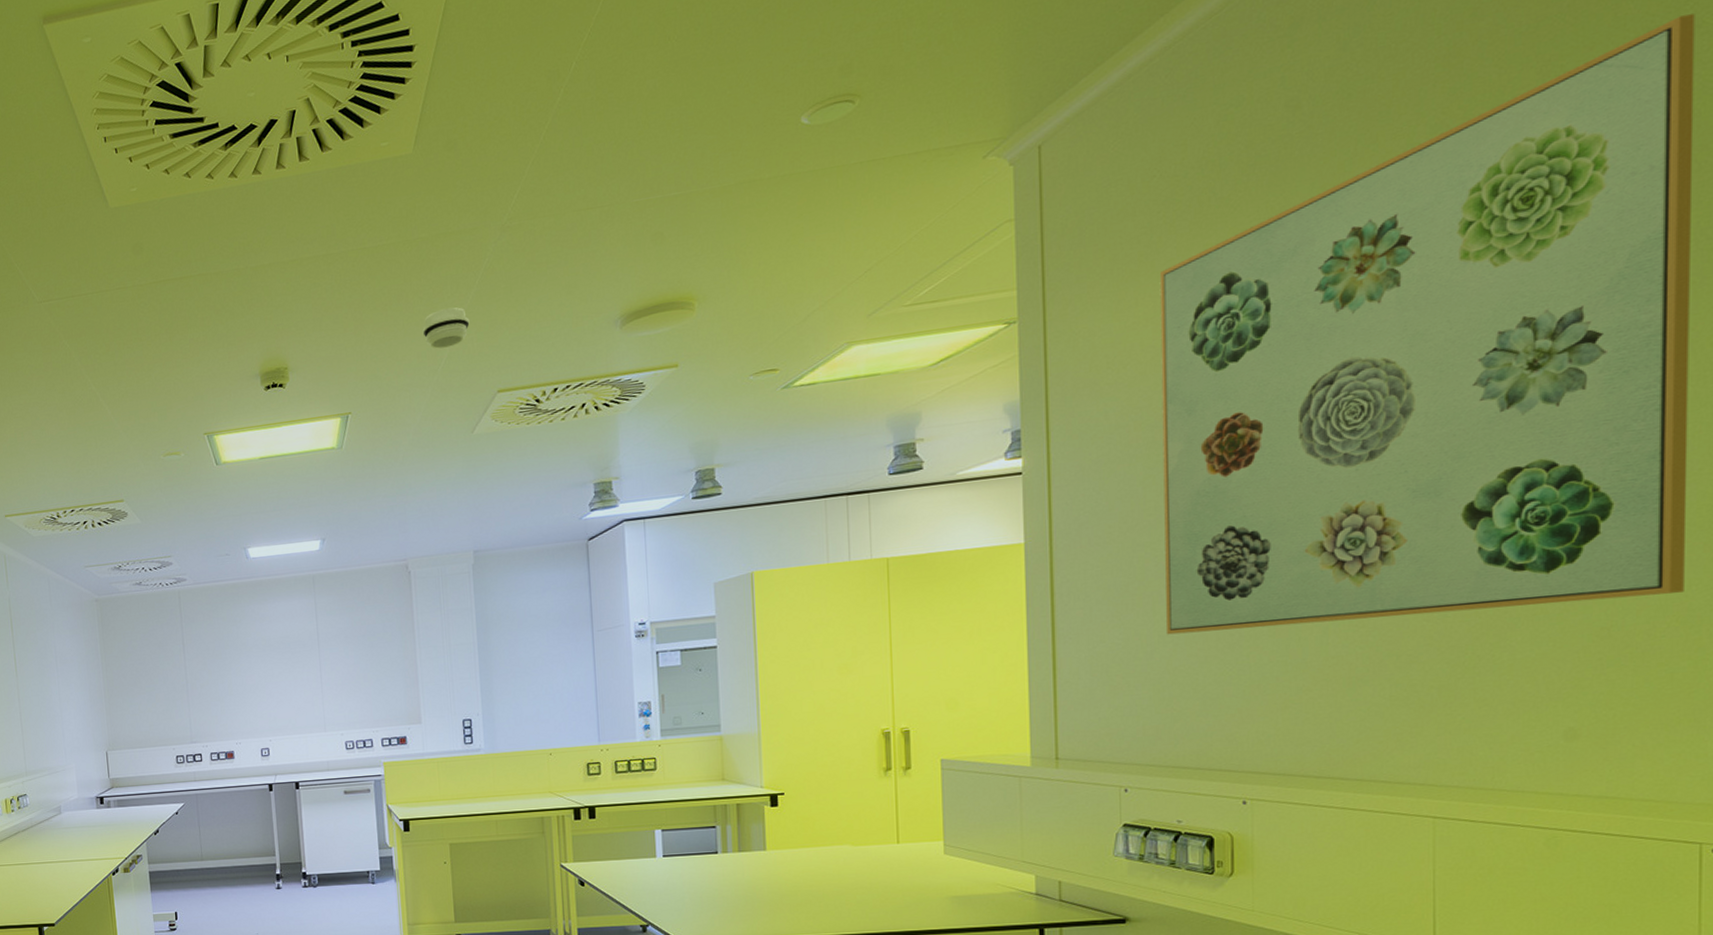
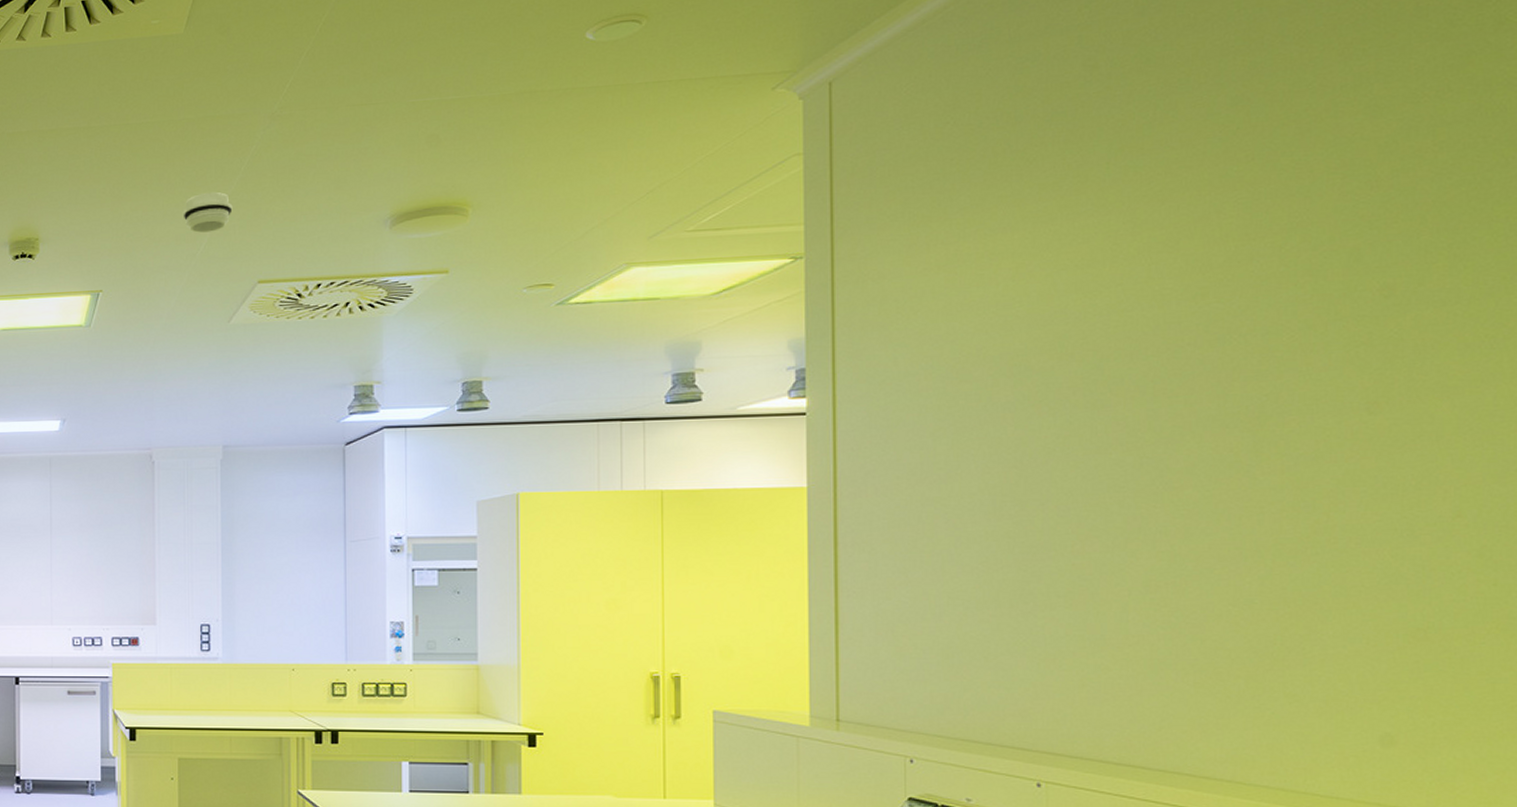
wall art: present [1159,14,1695,635] -> none [952,10,1504,599]

